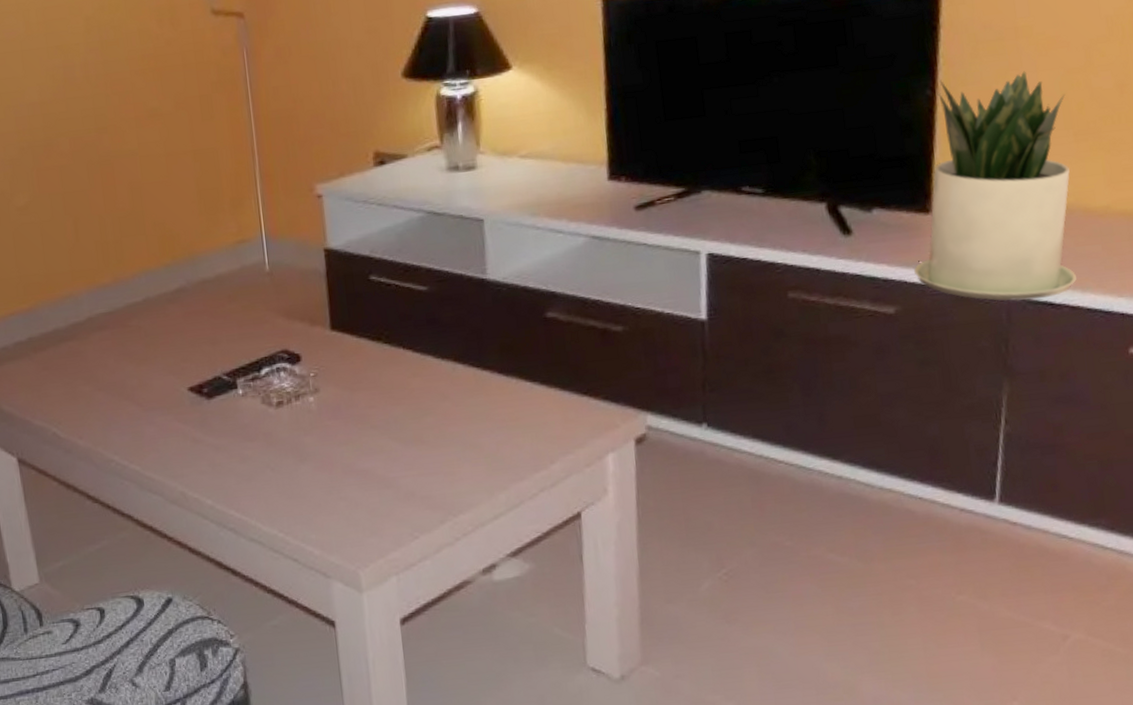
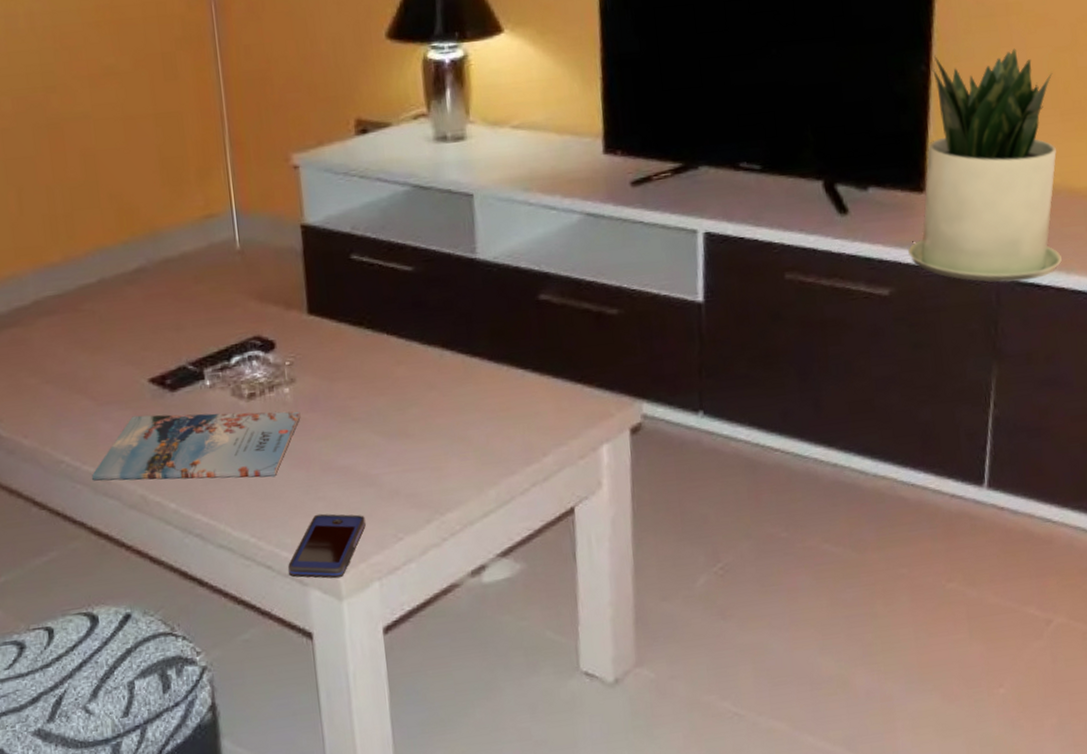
magazine: none [138,418,324,478] -> present [92,411,301,481]
mobile phone: none [313,512,384,573] -> present [288,513,366,579]

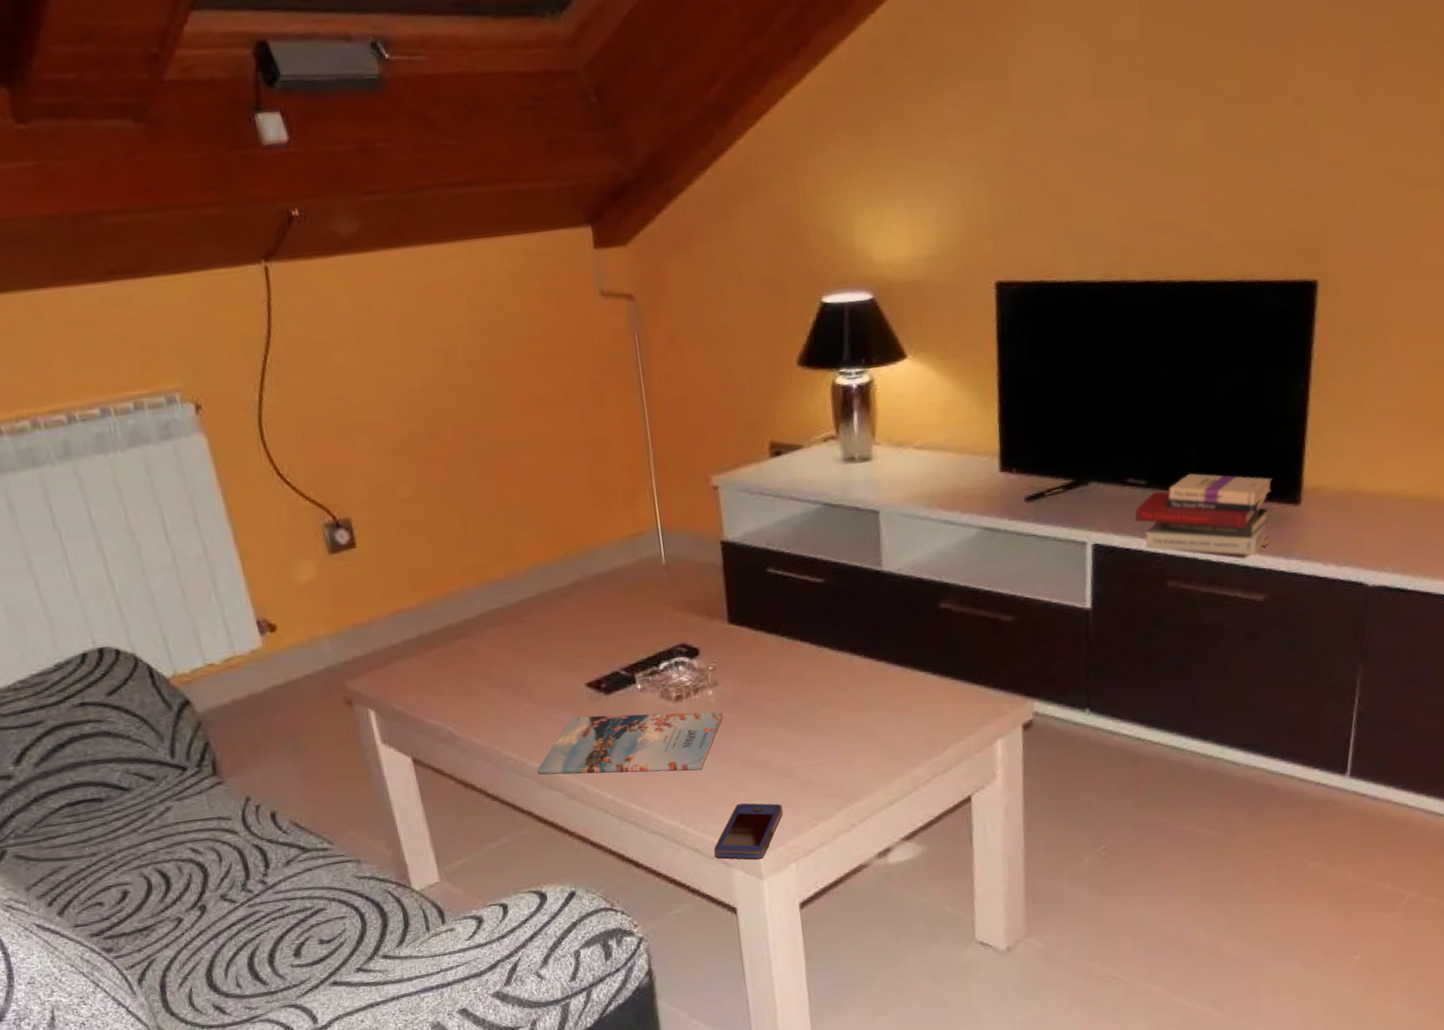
books: none [748,158,895,251] -> present [1134,473,1272,559]
planter: present [908,48,1063,283] -> none [1283,366,1428,589]

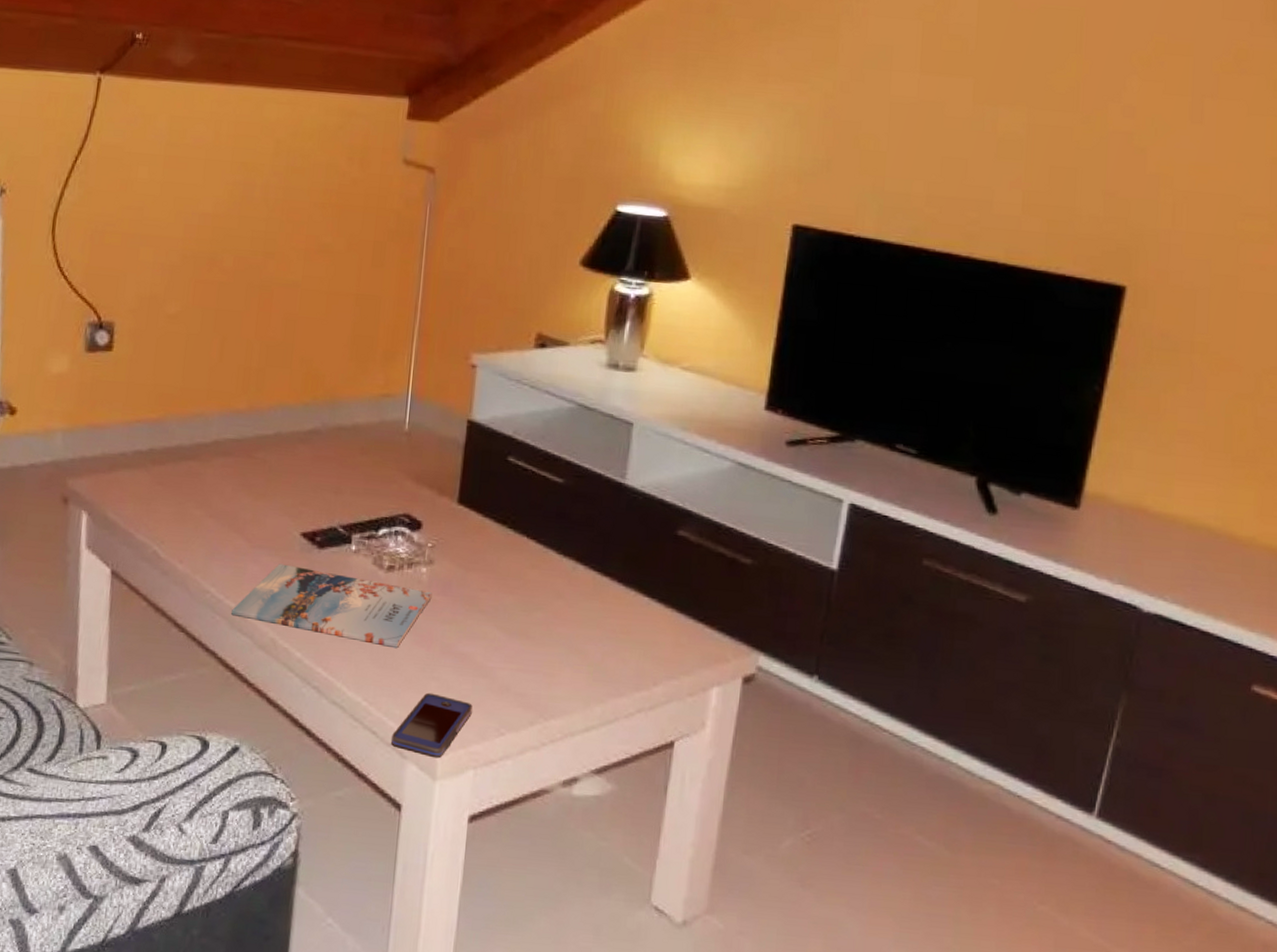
books: present [1134,473,1272,559] -> none [898,452,1052,554]

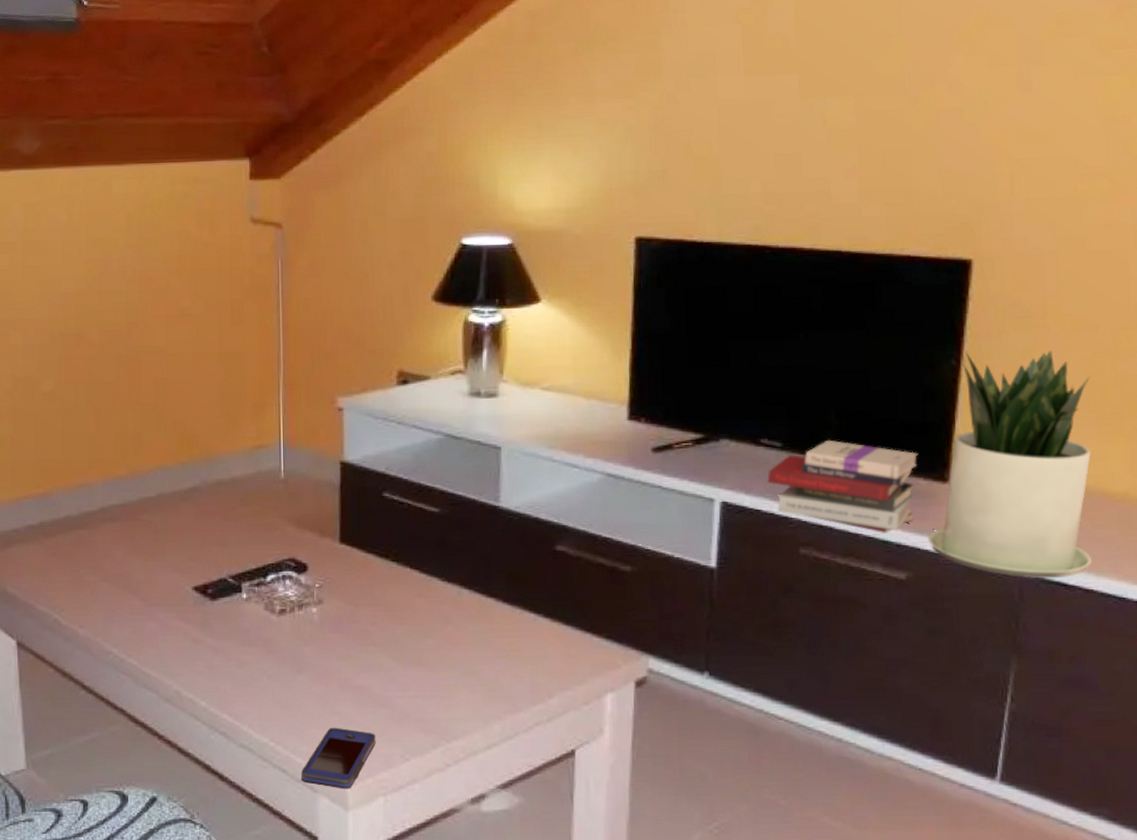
magazine: present [231,563,432,649] -> none [135,618,325,688]
books: none [898,452,1052,554] -> present [767,439,918,533]
planter: none [1052,378,1230,618] -> present [928,350,1093,579]

